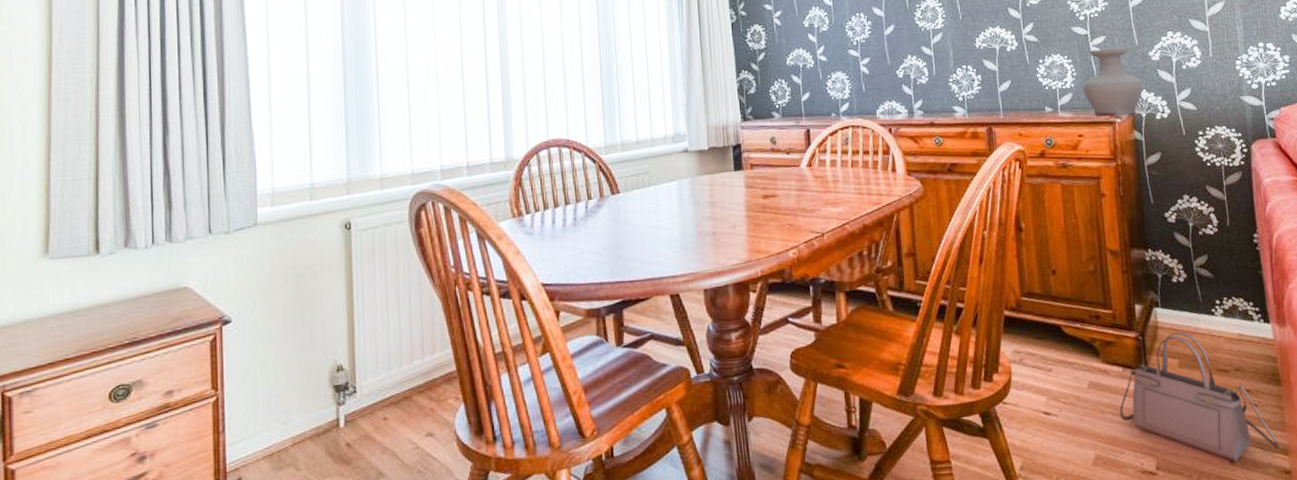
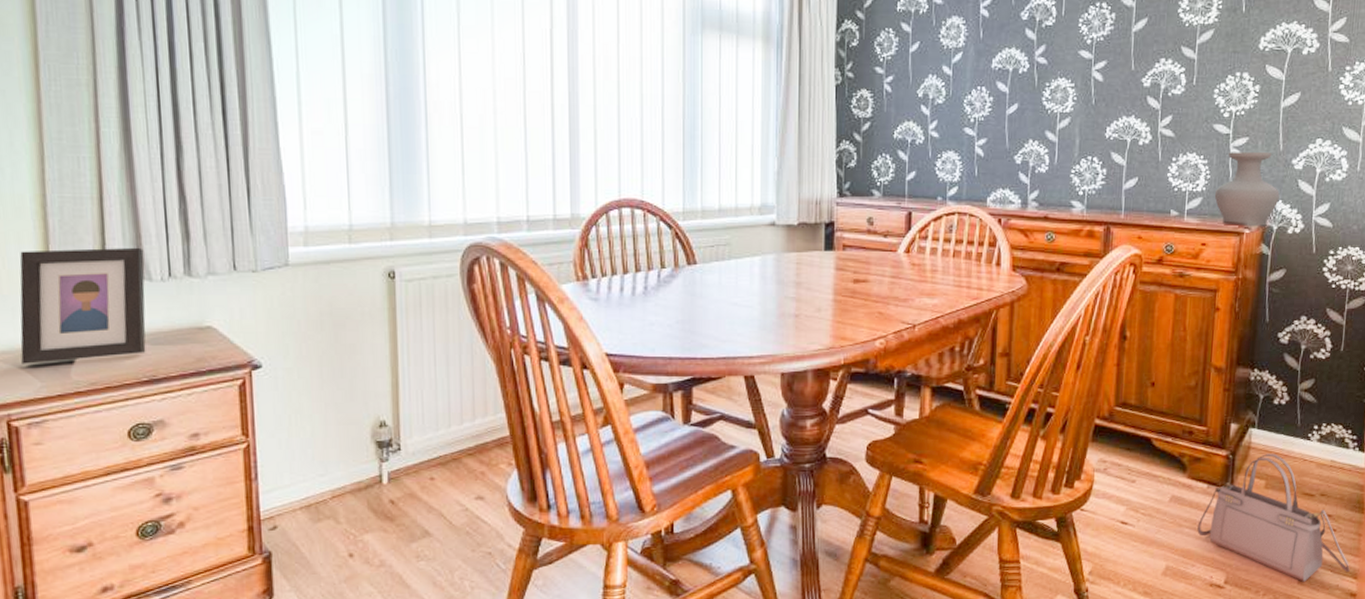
picture frame: none [18,219,132,336] -> present [19,247,146,364]

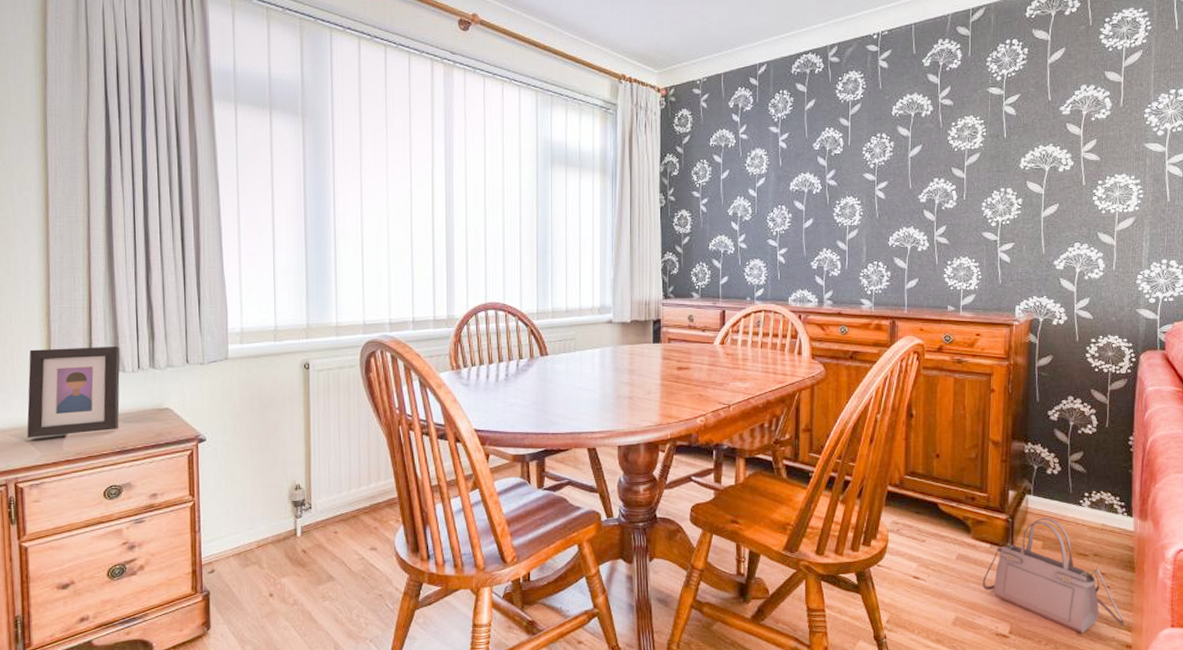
vase: present [1214,152,1280,226] -> none [986,256,1044,318]

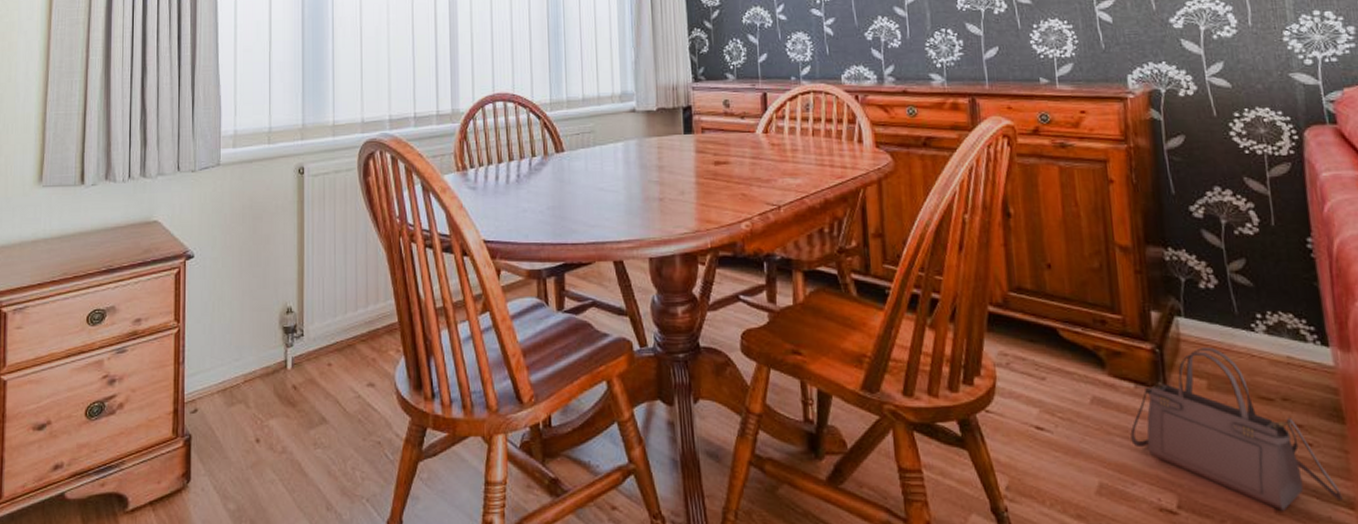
picture frame: present [27,346,120,438] -> none [15,153,112,257]

